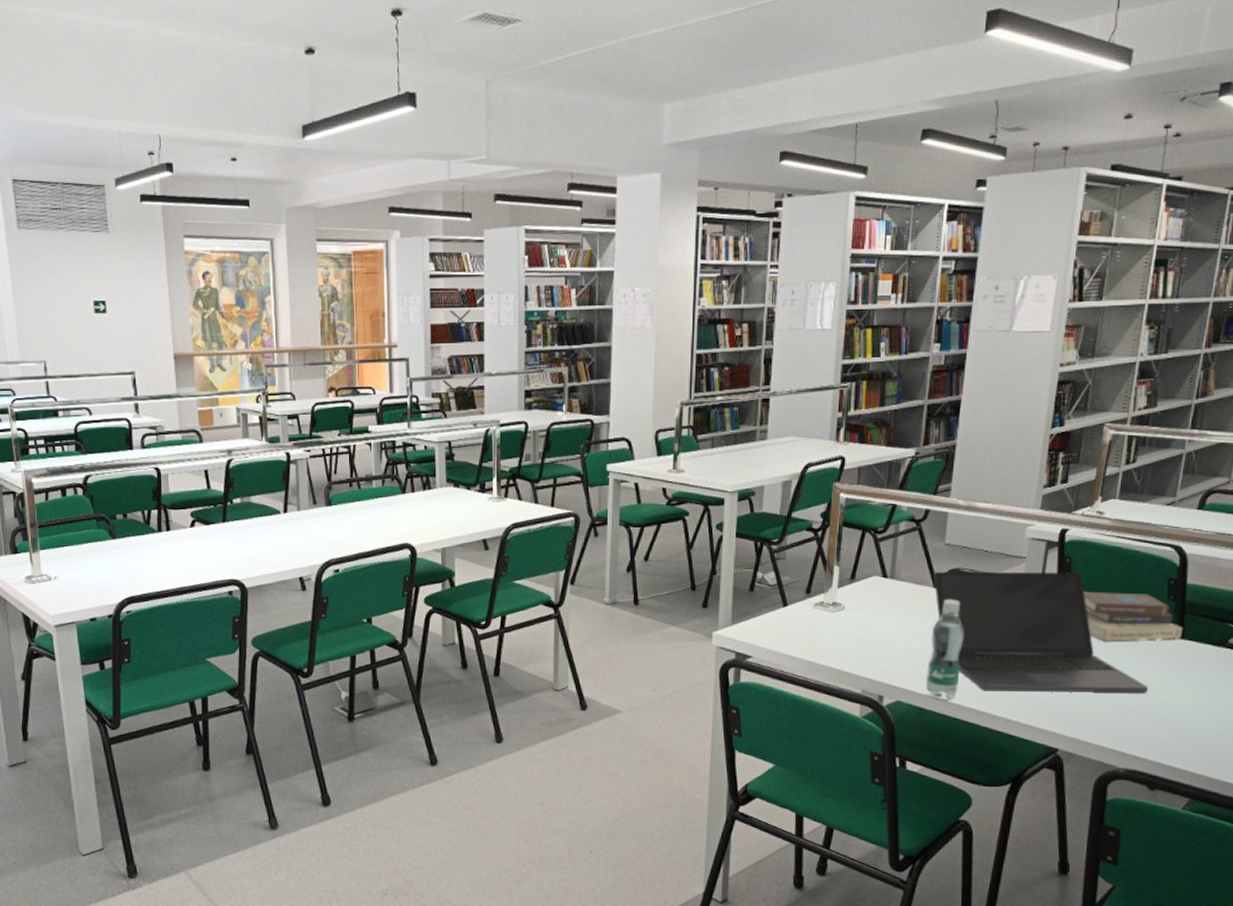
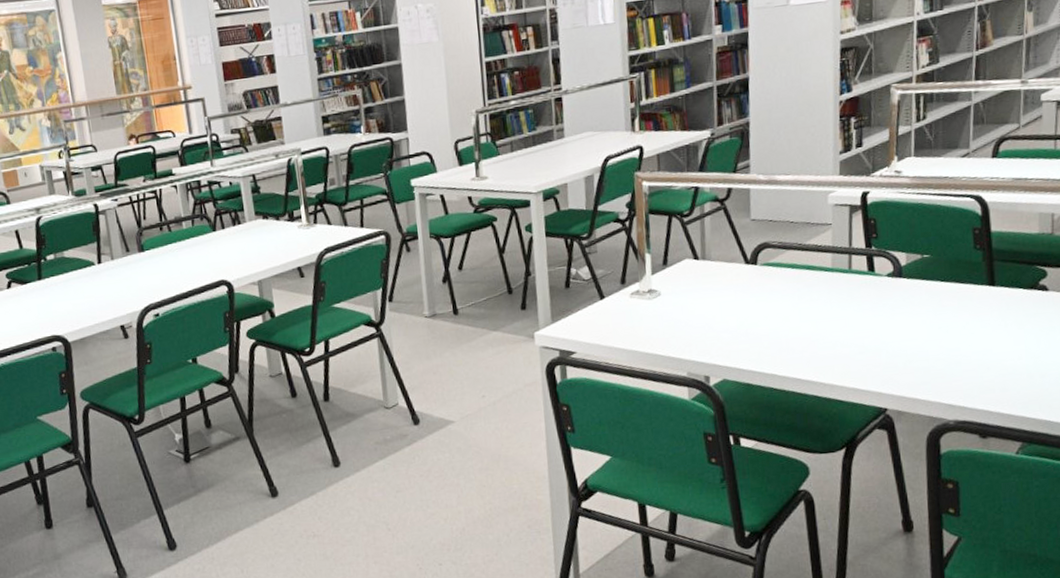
bottle: present [925,599,965,700] -> none [748,273,782,374]
laptop: present [934,571,1149,693] -> none [744,233,968,360]
books: present [1084,592,1183,641] -> none [892,246,994,297]

